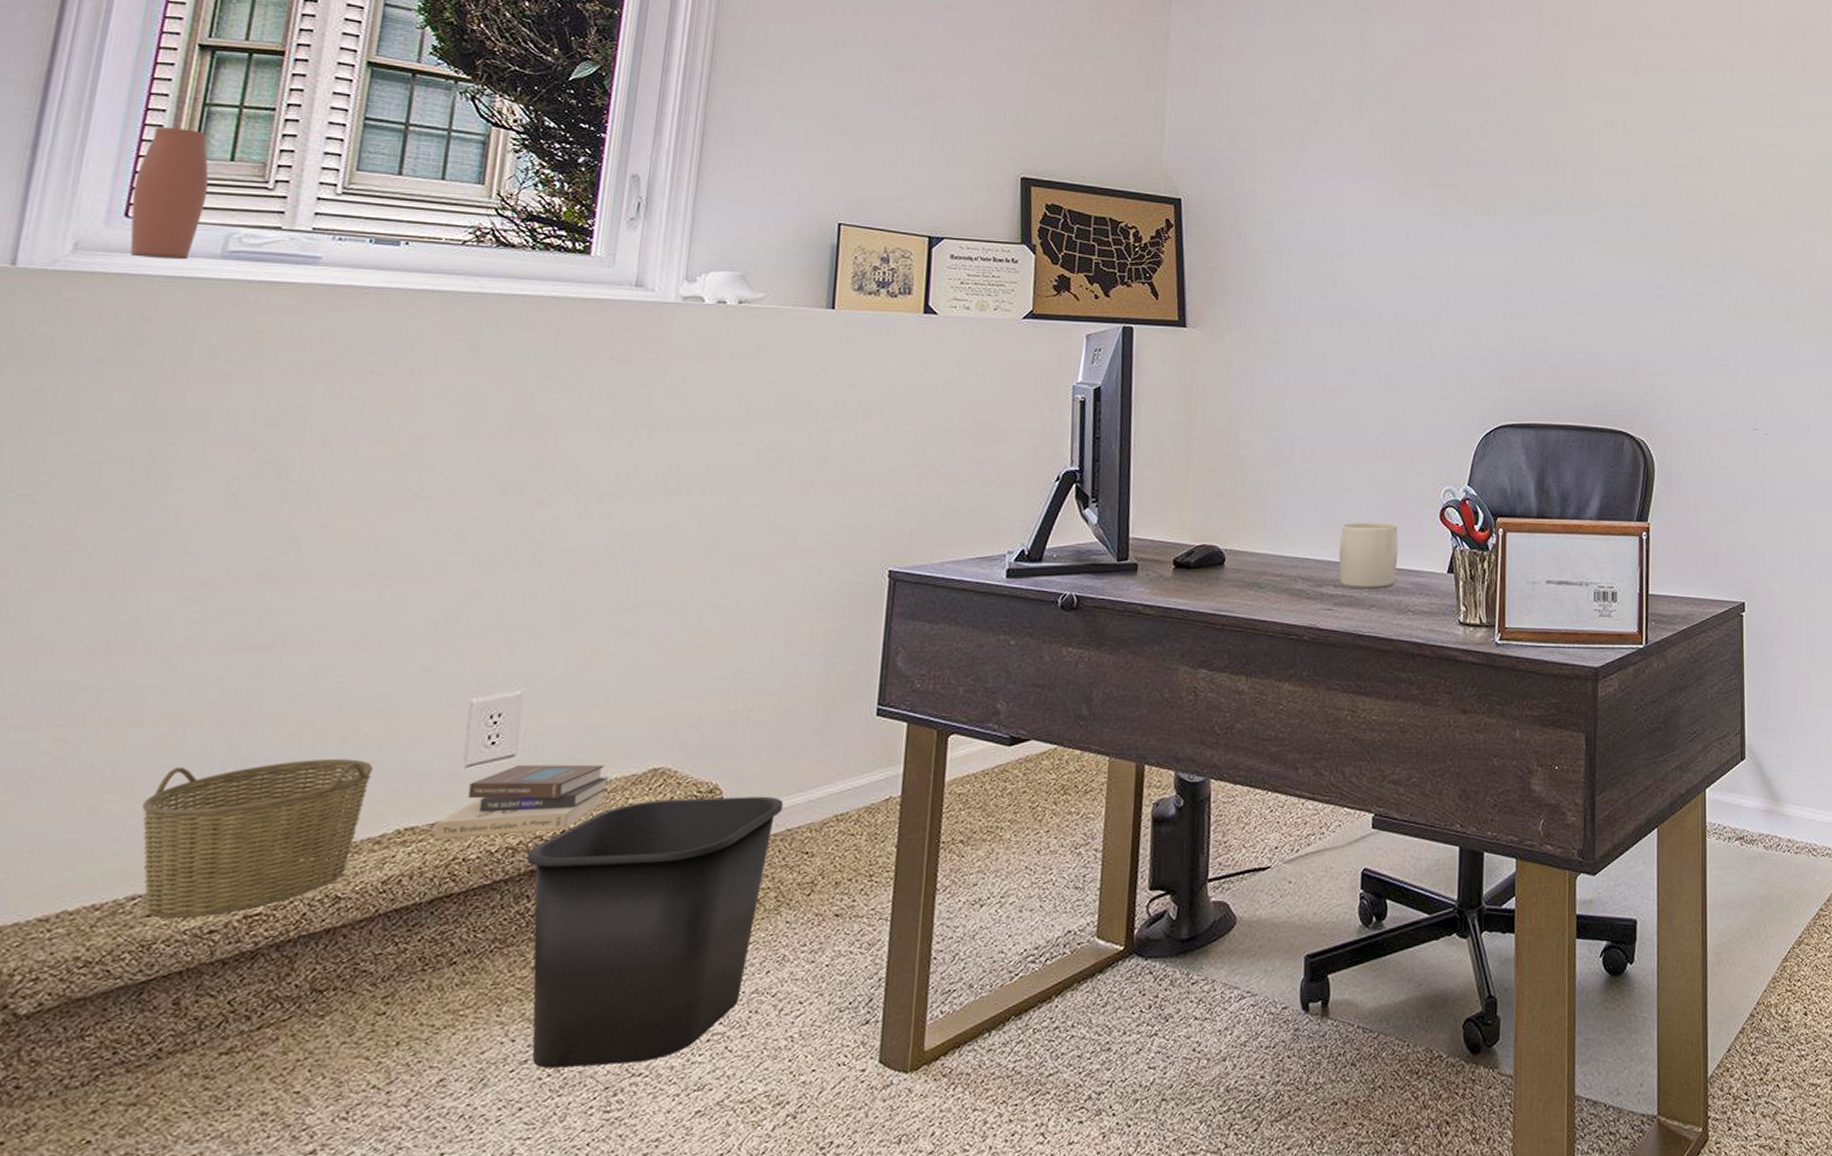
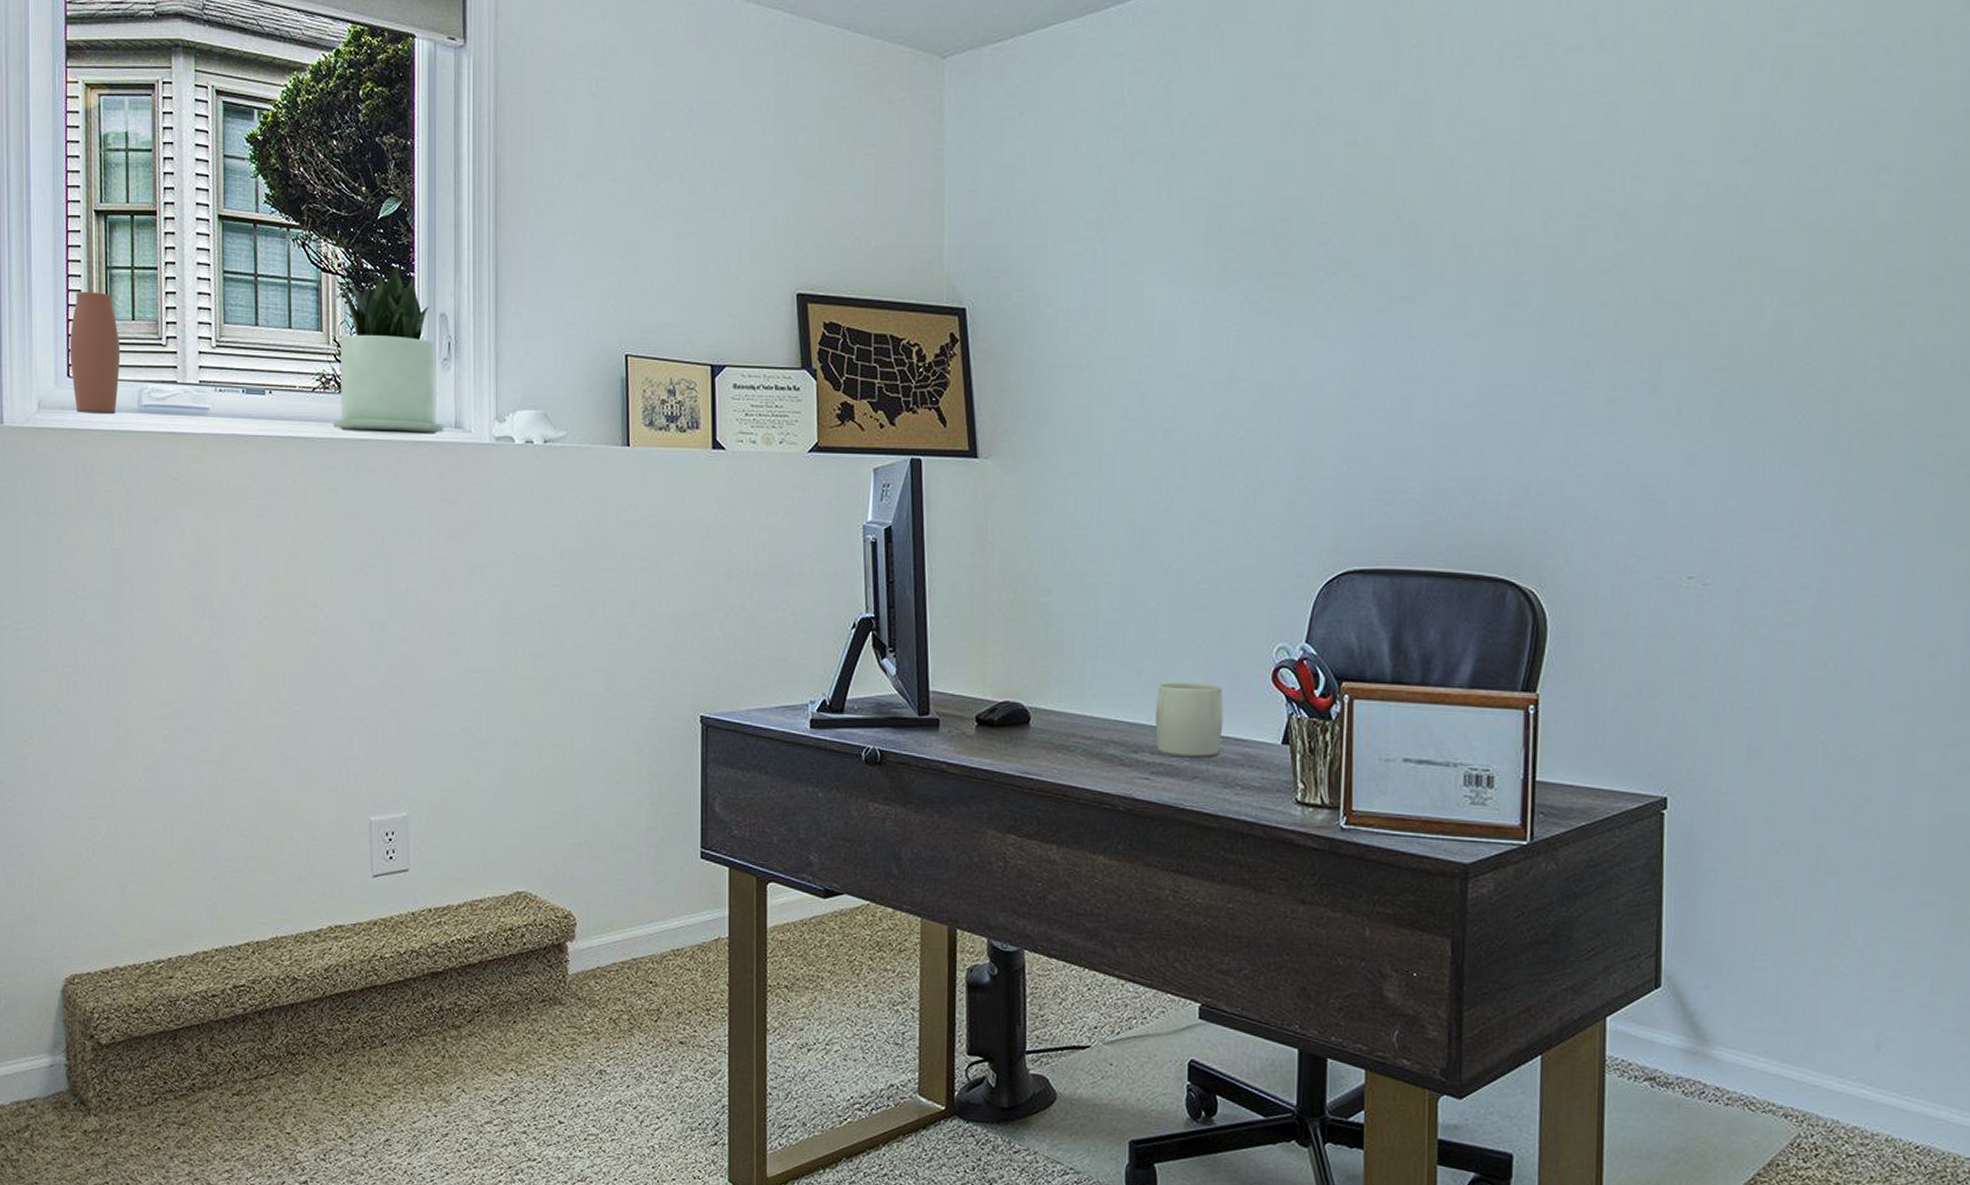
basket: present [142,759,373,918] -> none [154,858,306,983]
books: present [433,764,610,839] -> none [357,879,483,940]
planter: none [480,126,626,293] -> present [330,265,447,436]
waste bin: present [526,796,784,1069] -> none [428,920,627,1150]

